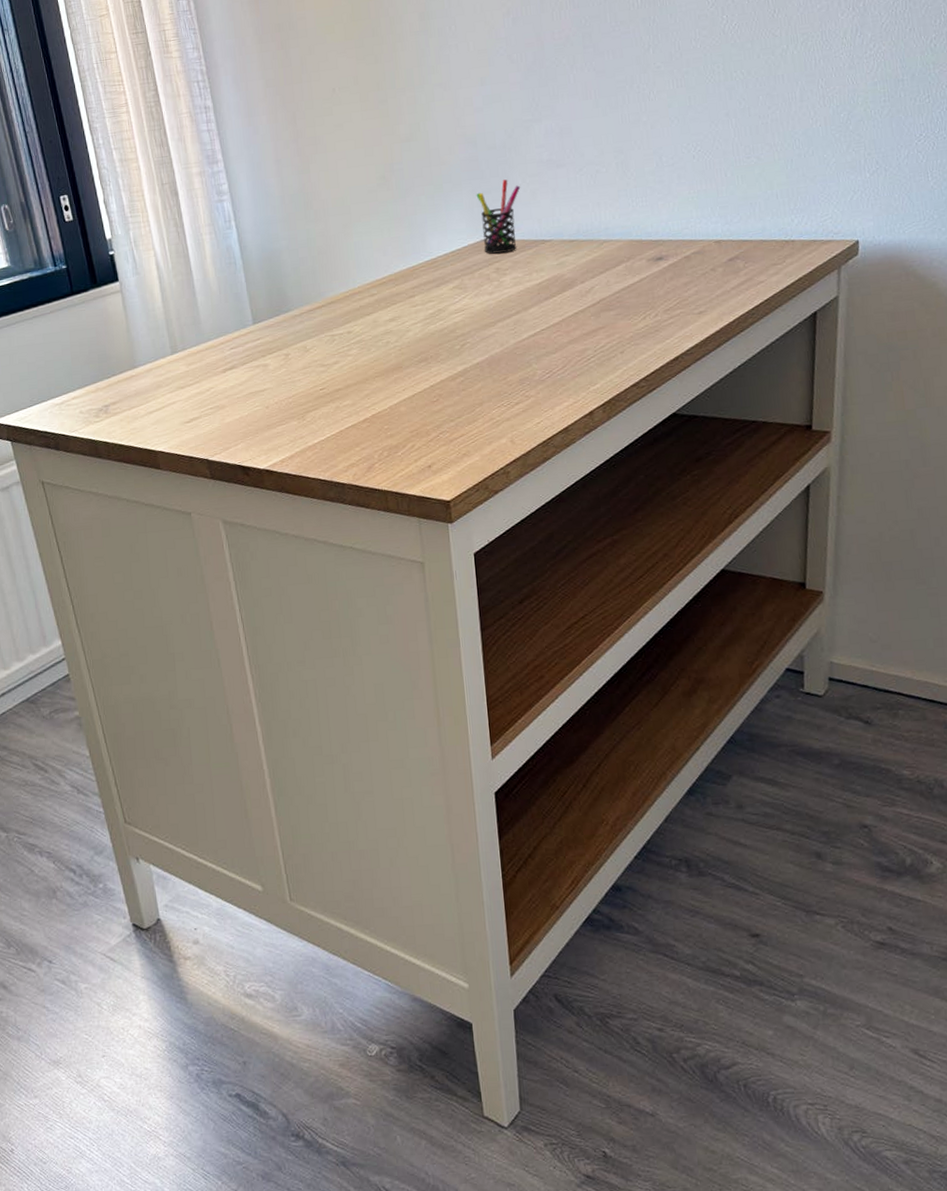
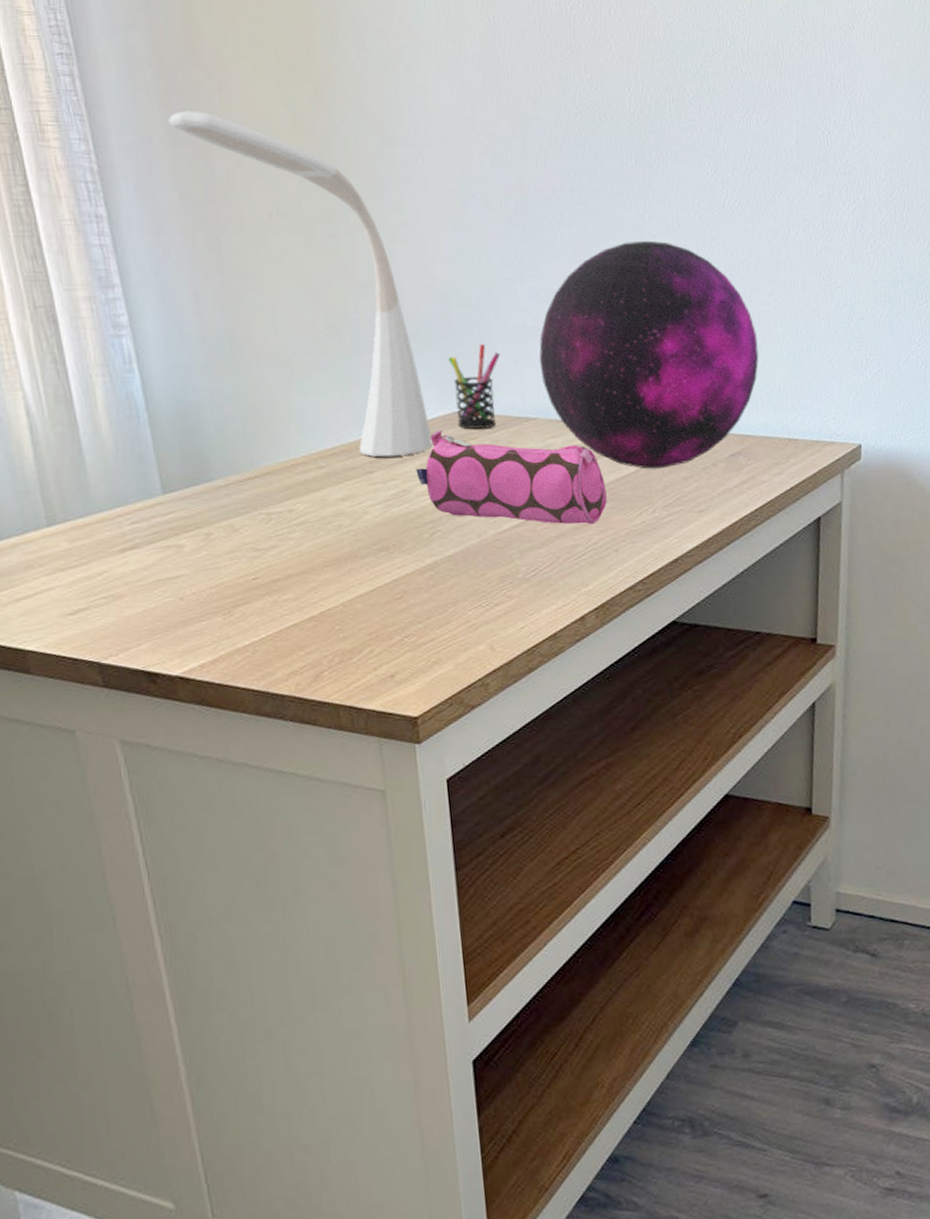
desk lamp: none [257,12,464,283] -> present [168,110,434,457]
pencil case: none [449,256,614,332] -> present [416,430,607,525]
decorative orb: none [553,71,757,278] -> present [539,240,759,469]

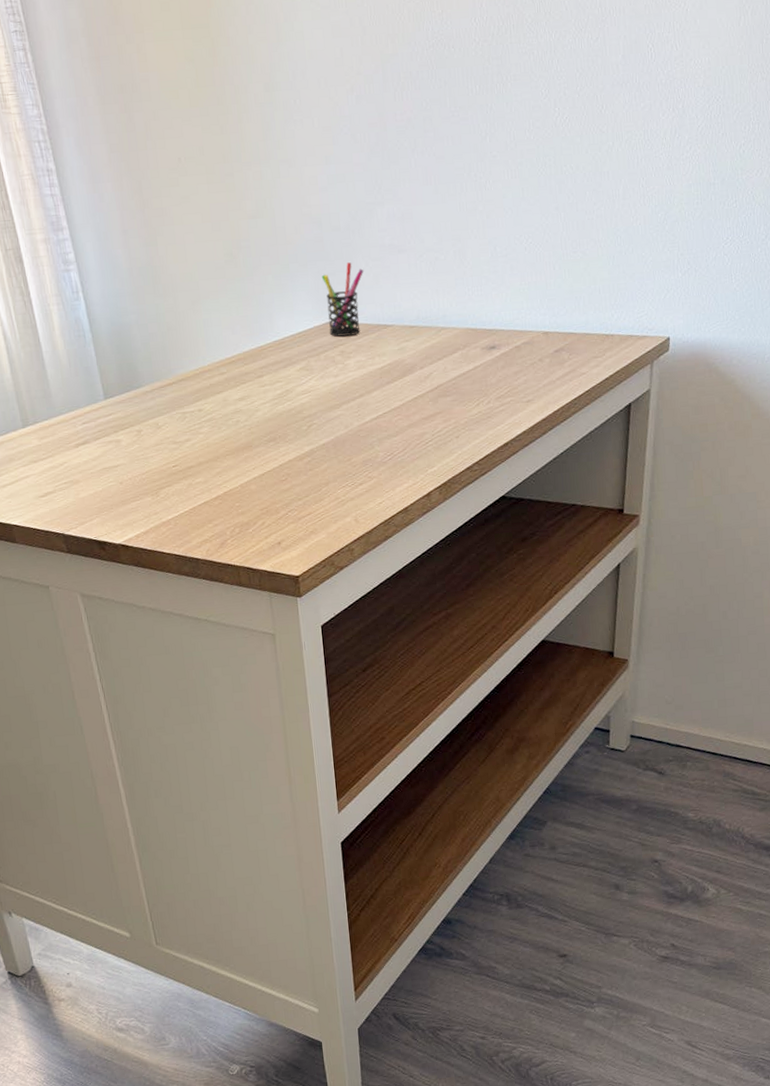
desk lamp: present [168,110,434,457] -> none [99,72,310,363]
pencil case: present [416,430,607,525] -> none [296,338,450,416]
decorative orb: present [539,240,759,469] -> none [395,160,583,366]

